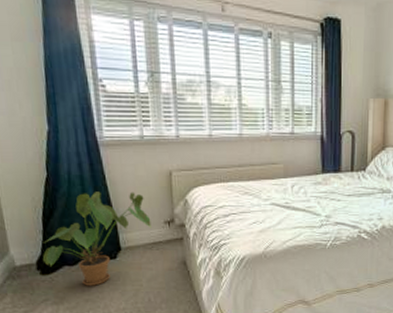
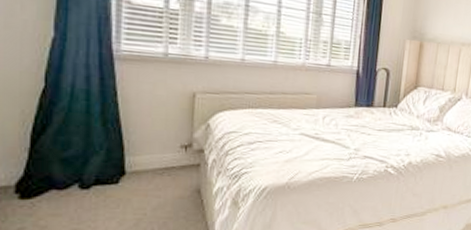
house plant: present [42,192,152,286] -> none [24,108,166,214]

